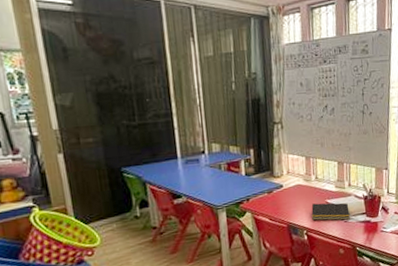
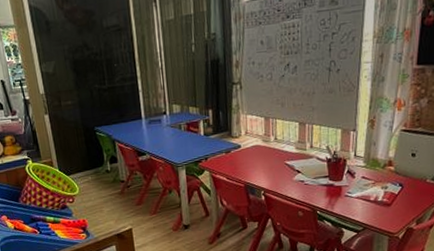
notepad: present [311,202,350,221] -> none [269,164,311,183]

